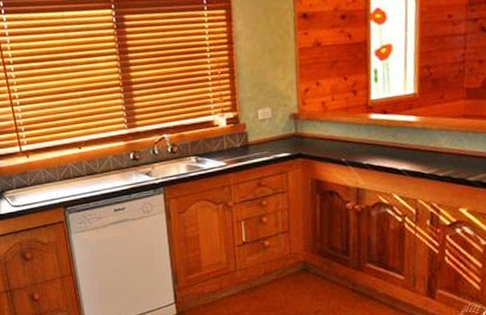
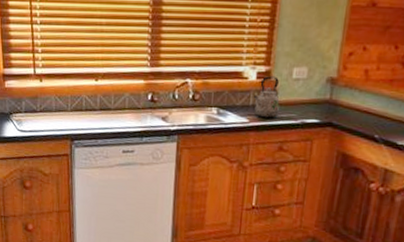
kettle: none [226,120,252,159] -> present [253,76,280,119]

